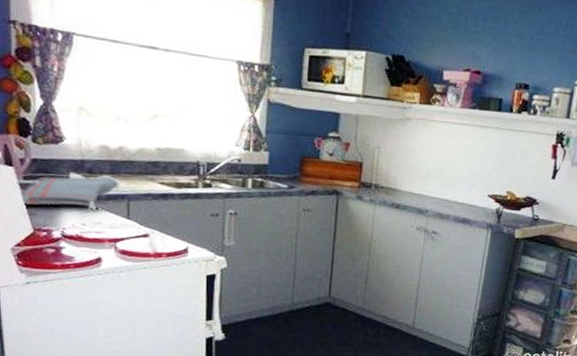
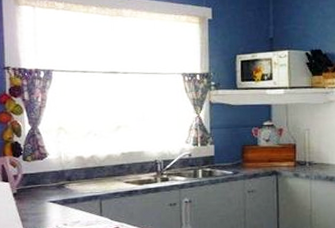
shawl: present [16,172,122,212] -> none [11,181,95,213]

